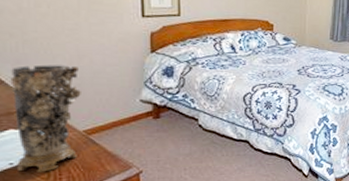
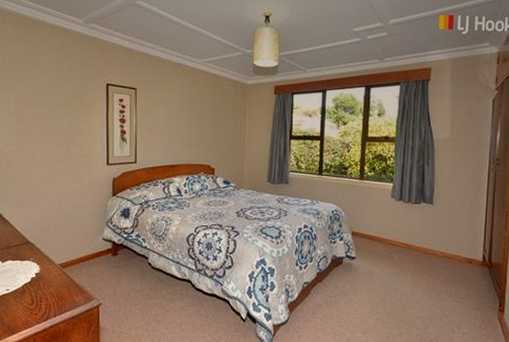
decorative vase: present [10,65,83,173] -> none [11,207,60,299]

